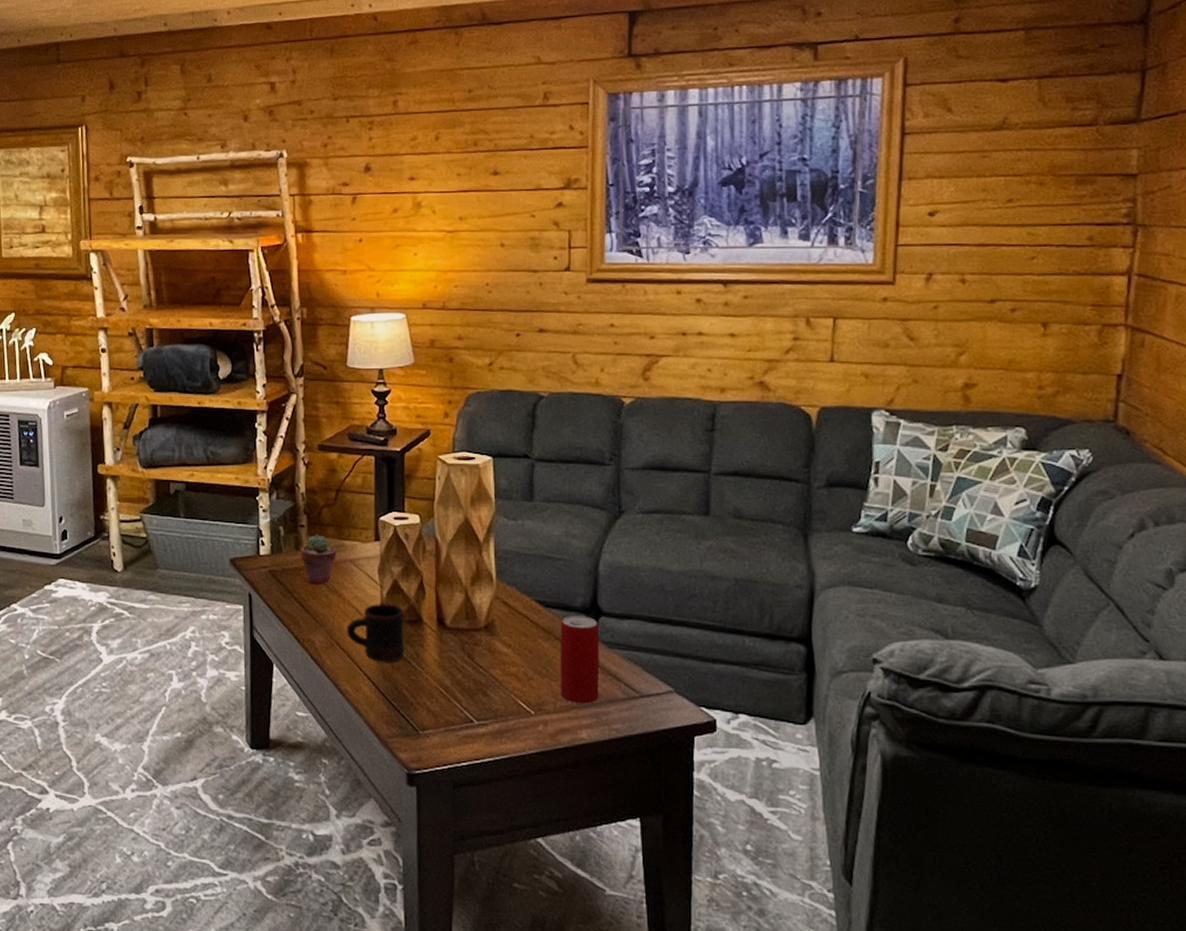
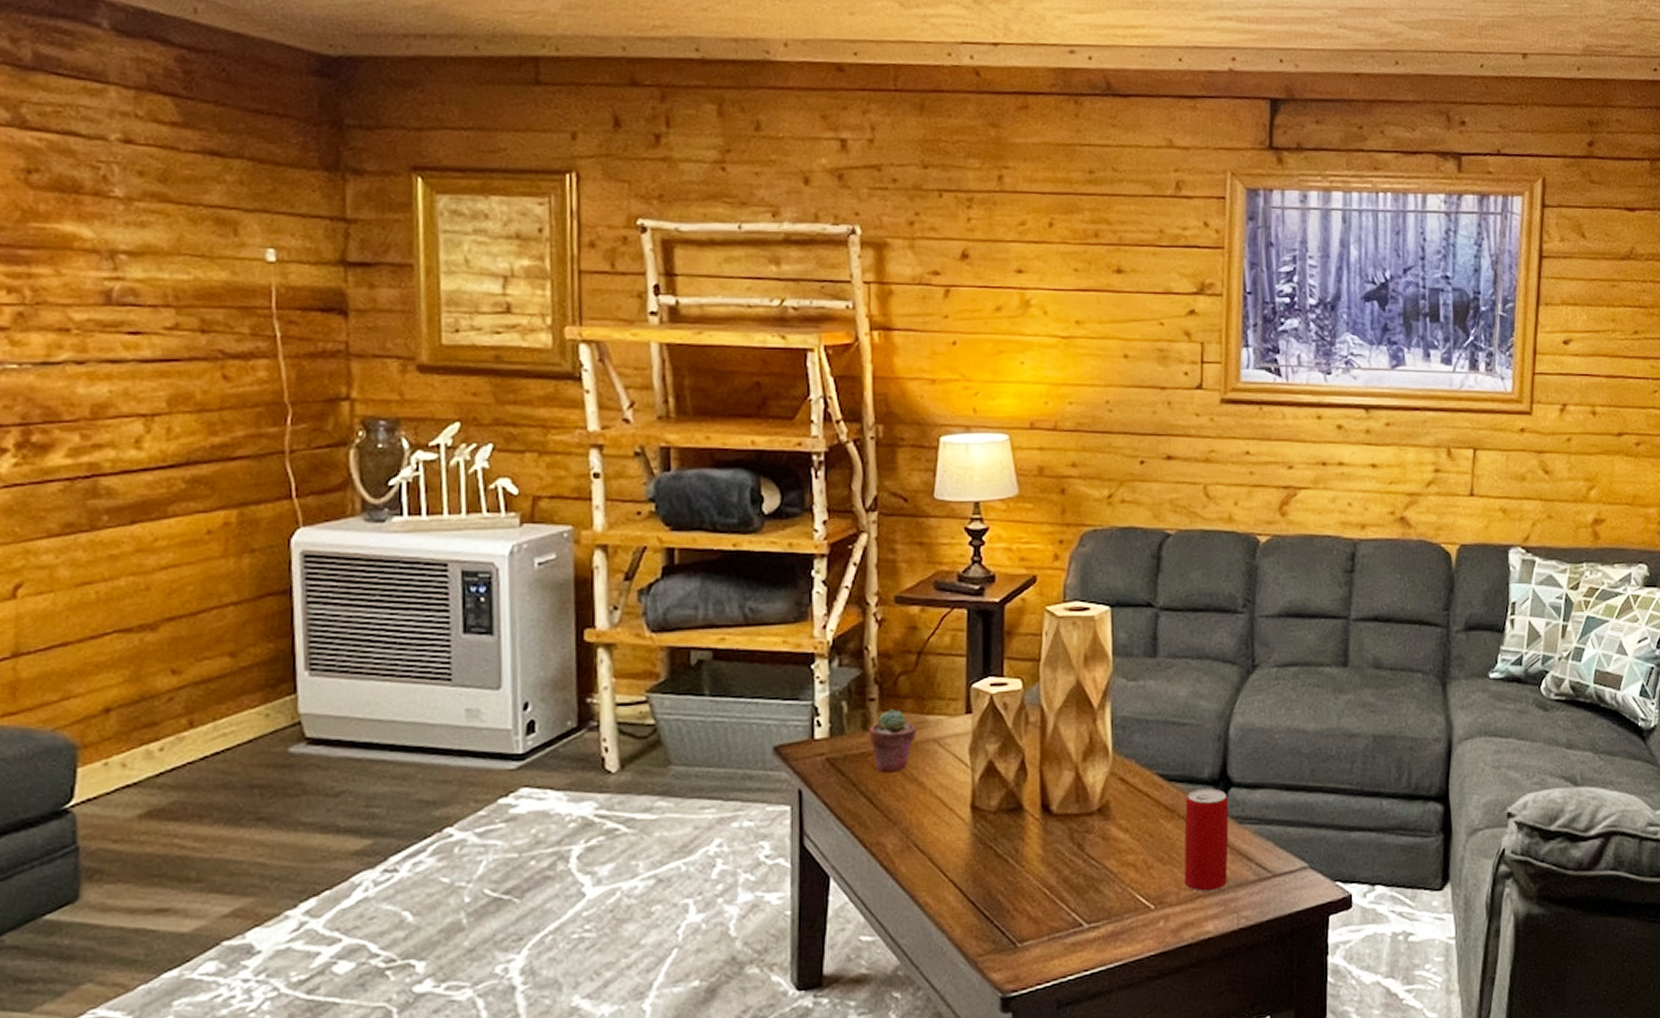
mug: present [347,604,405,662] -> none [928,790,1001,863]

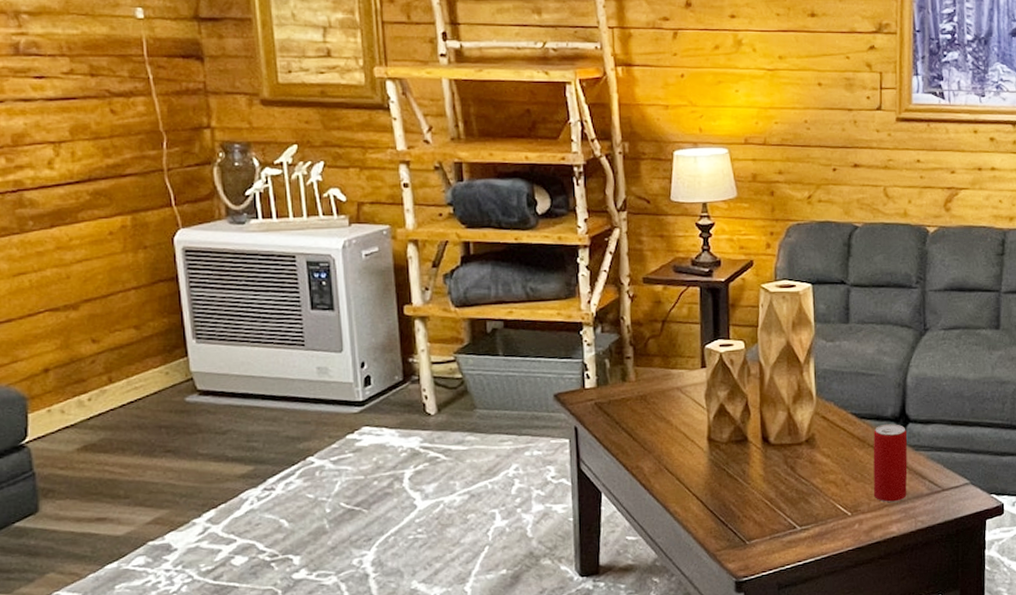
potted succulent: present [869,709,916,773] -> none [627,365,664,414]

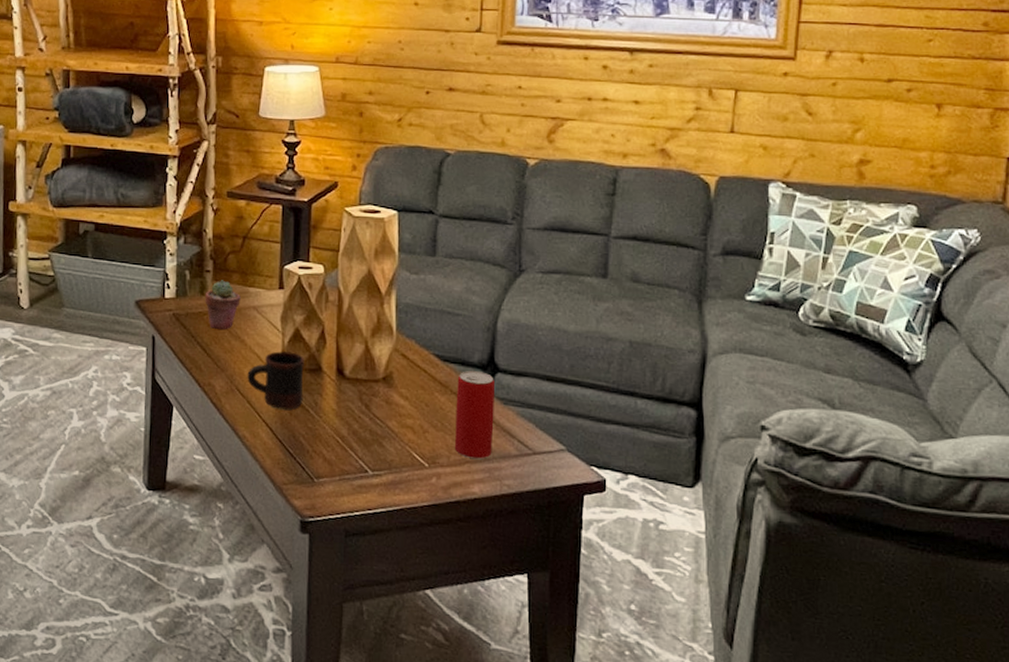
potted succulent: none [627,365,664,414] -> present [205,280,241,330]
mug: none [675,426,731,482] -> present [247,351,304,410]

